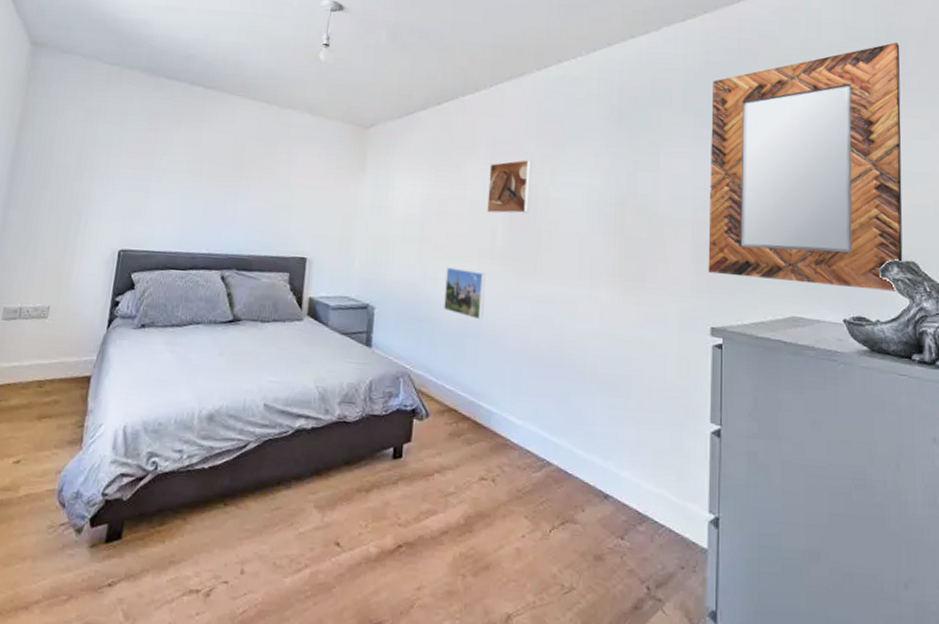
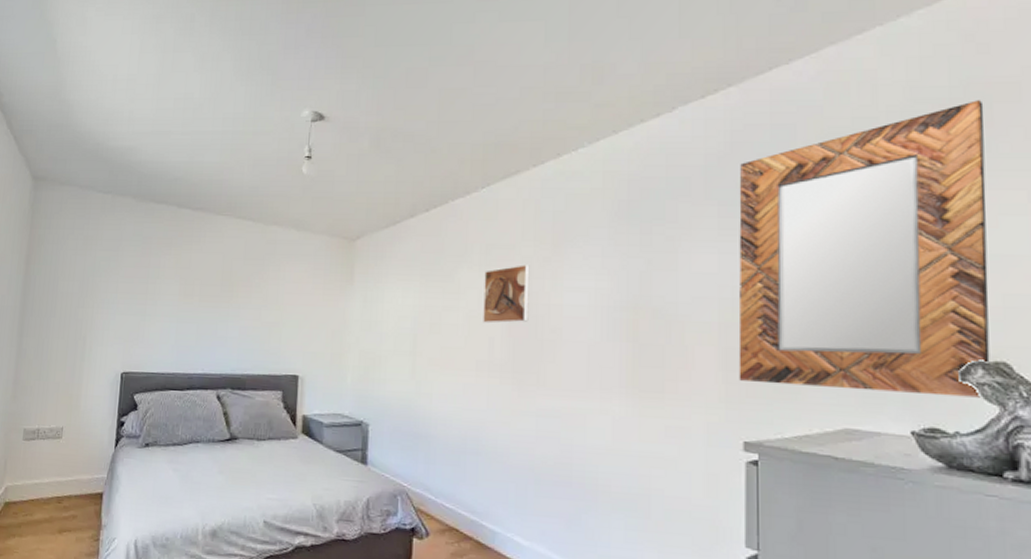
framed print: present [444,267,486,320] -> none [440,382,484,437]

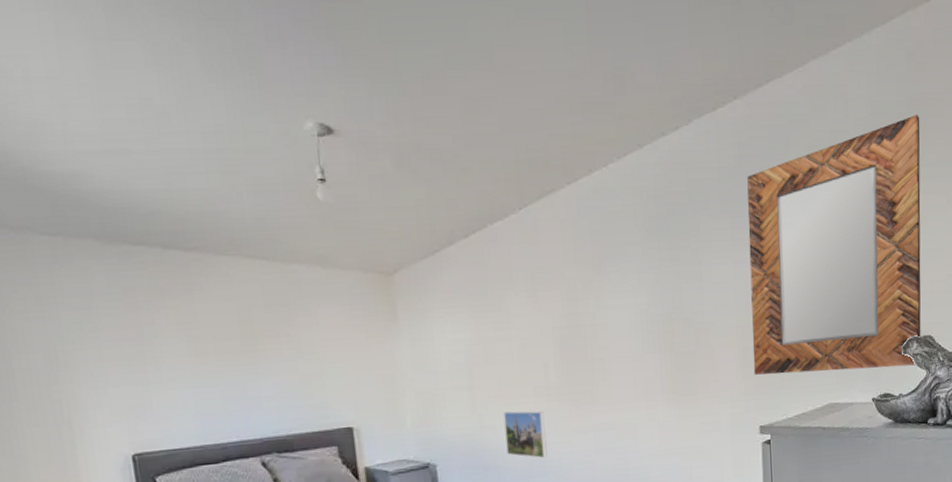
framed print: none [440,382,484,437] -> present [504,411,548,459]
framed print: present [483,264,530,324] -> none [532,287,578,349]

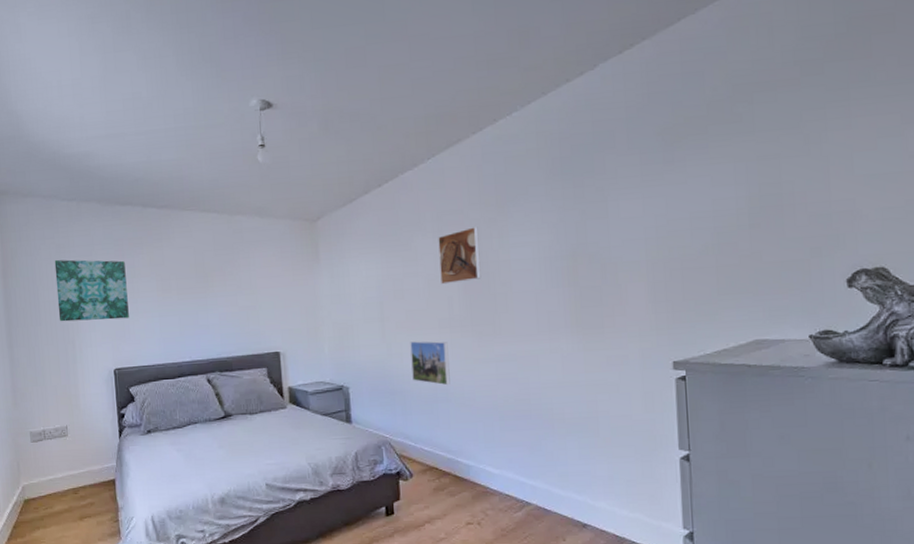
wall art: none [33,313,151,396] -> present [54,259,129,322]
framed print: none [532,287,578,349] -> present [438,227,481,285]
home mirror: present [747,115,921,375] -> none [657,33,872,309]

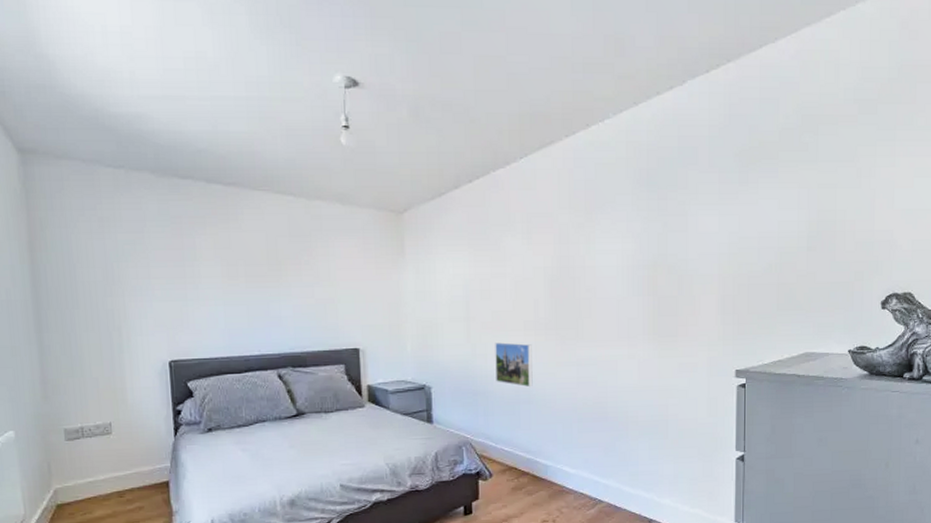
wall art: present [54,259,129,322] -> none [96,234,188,306]
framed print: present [438,227,481,285] -> none [527,231,567,287]

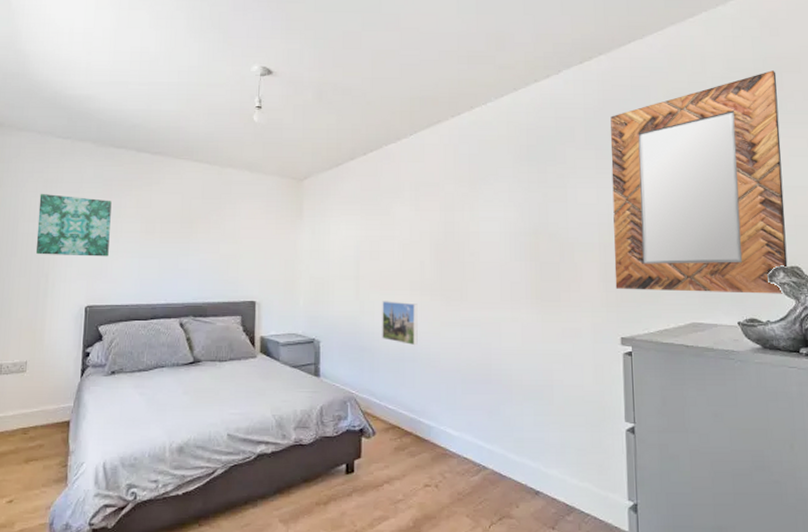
wall art: none [96,234,188,306] -> present [35,193,112,257]
home mirror: none [733,80,911,322] -> present [610,70,788,294]

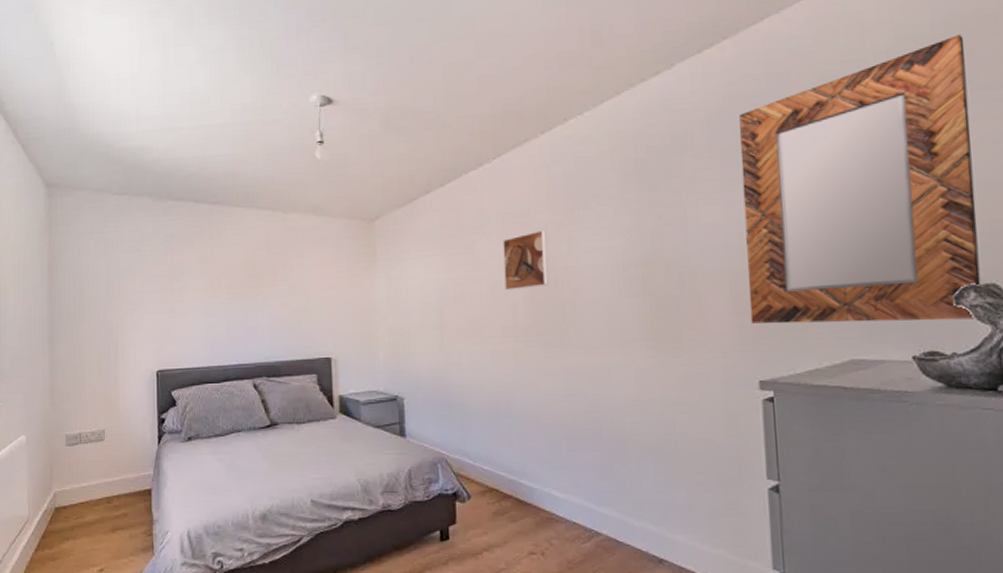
wall art: present [35,193,112,257] -> none [102,254,175,320]
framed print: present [382,301,418,346] -> none [471,350,514,400]
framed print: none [415,199,452,250] -> present [503,230,549,291]

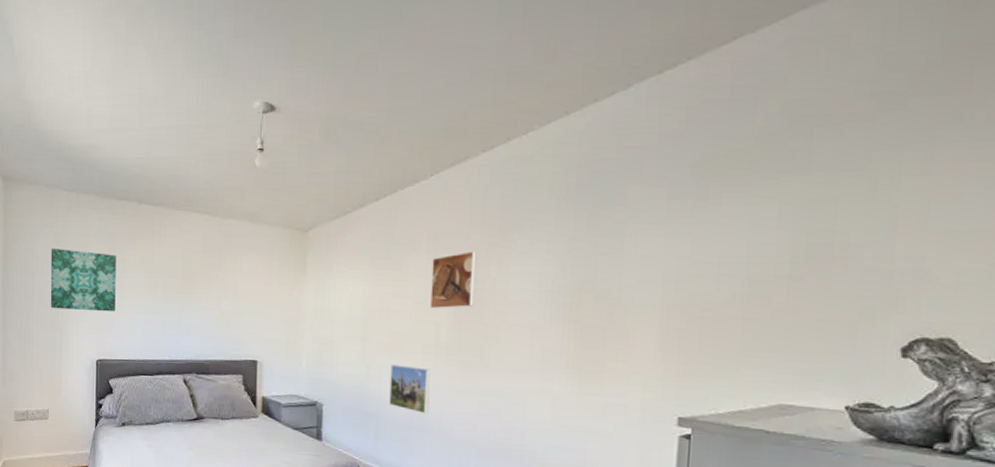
wall art: none [102,254,175,320] -> present [50,247,116,312]
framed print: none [471,350,514,400] -> present [389,364,430,414]
home mirror: present [739,35,981,324] -> none [677,64,964,373]

